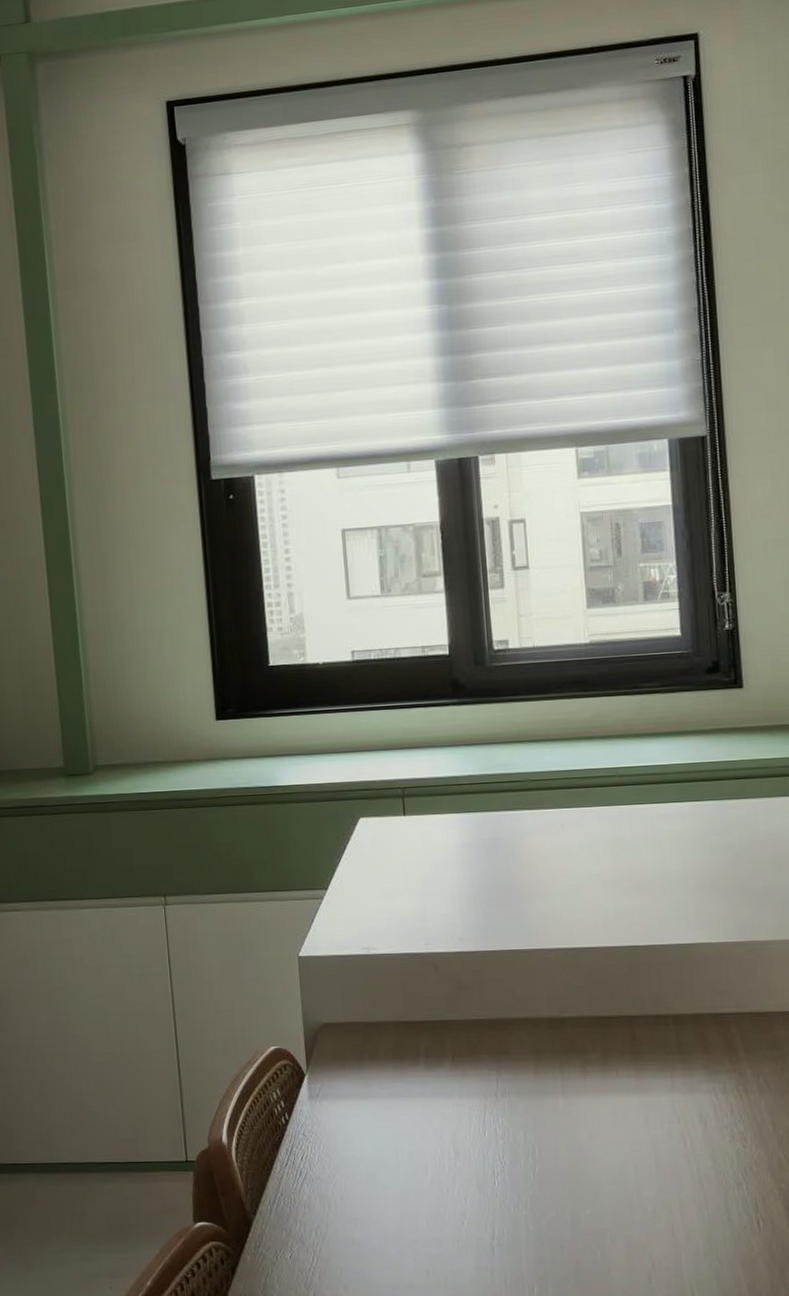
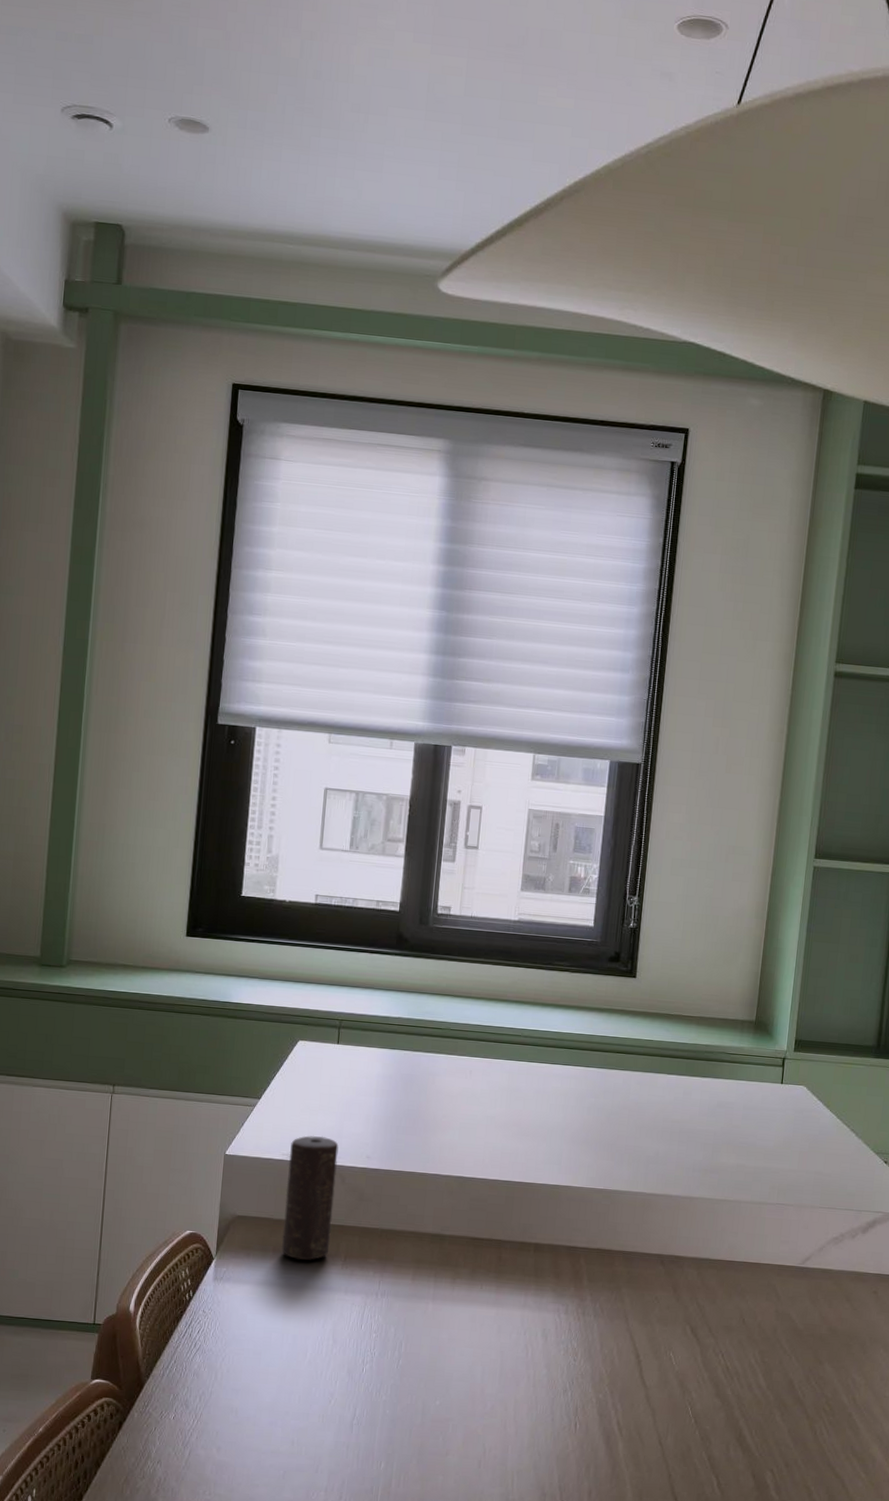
candle: none [369,922,434,1065] -> present [281,1136,339,1260]

